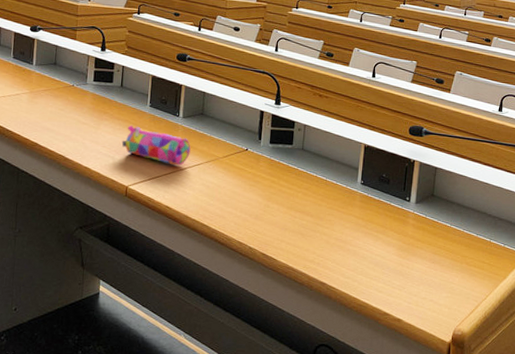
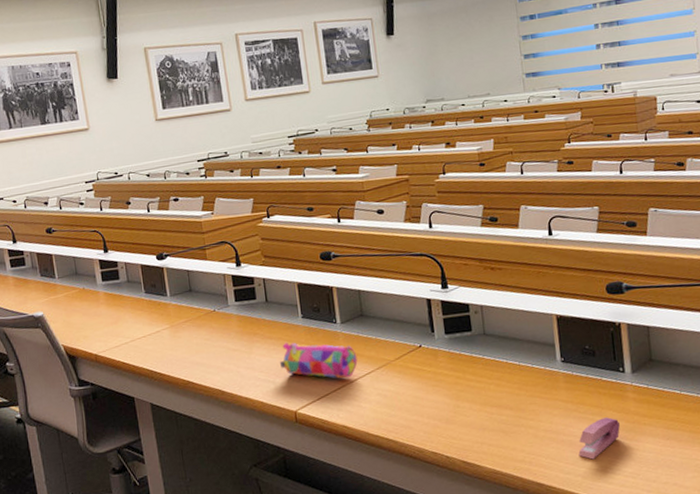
stapler: none [359,236,397,270] -> present [578,417,620,460]

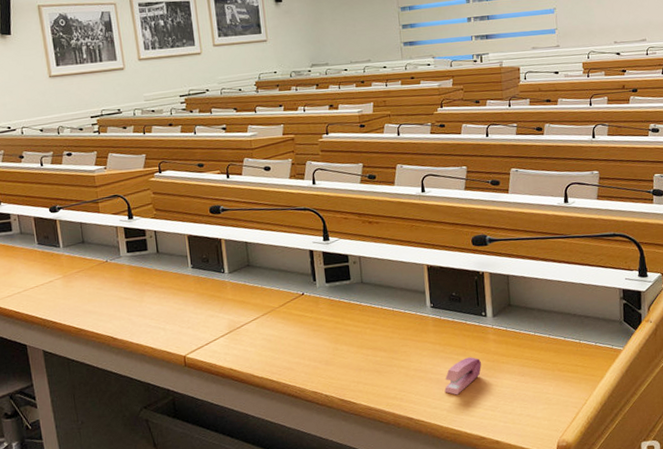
pencil case: present [279,343,358,379] -> none [169,291,244,325]

